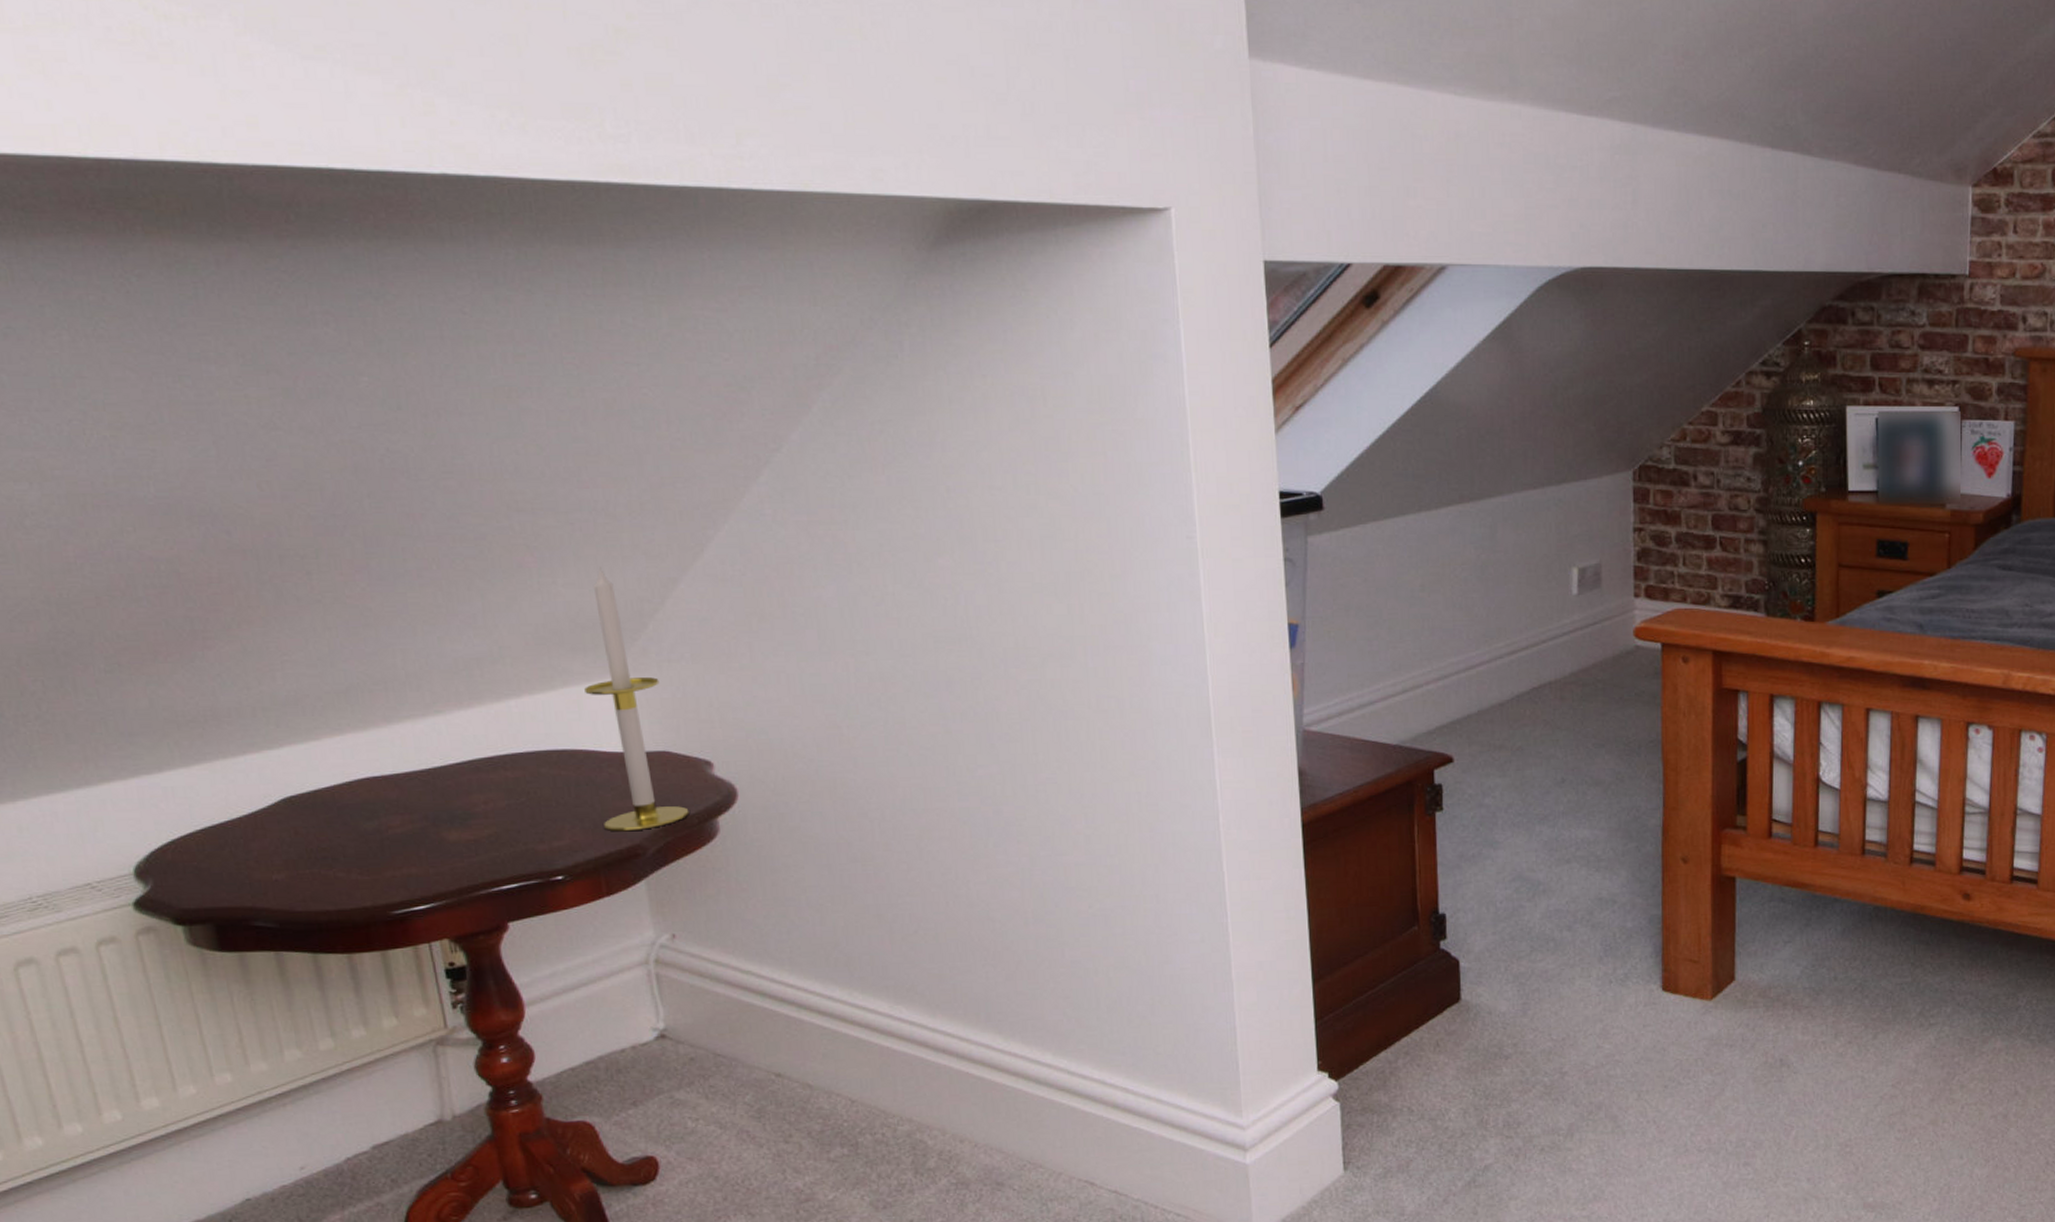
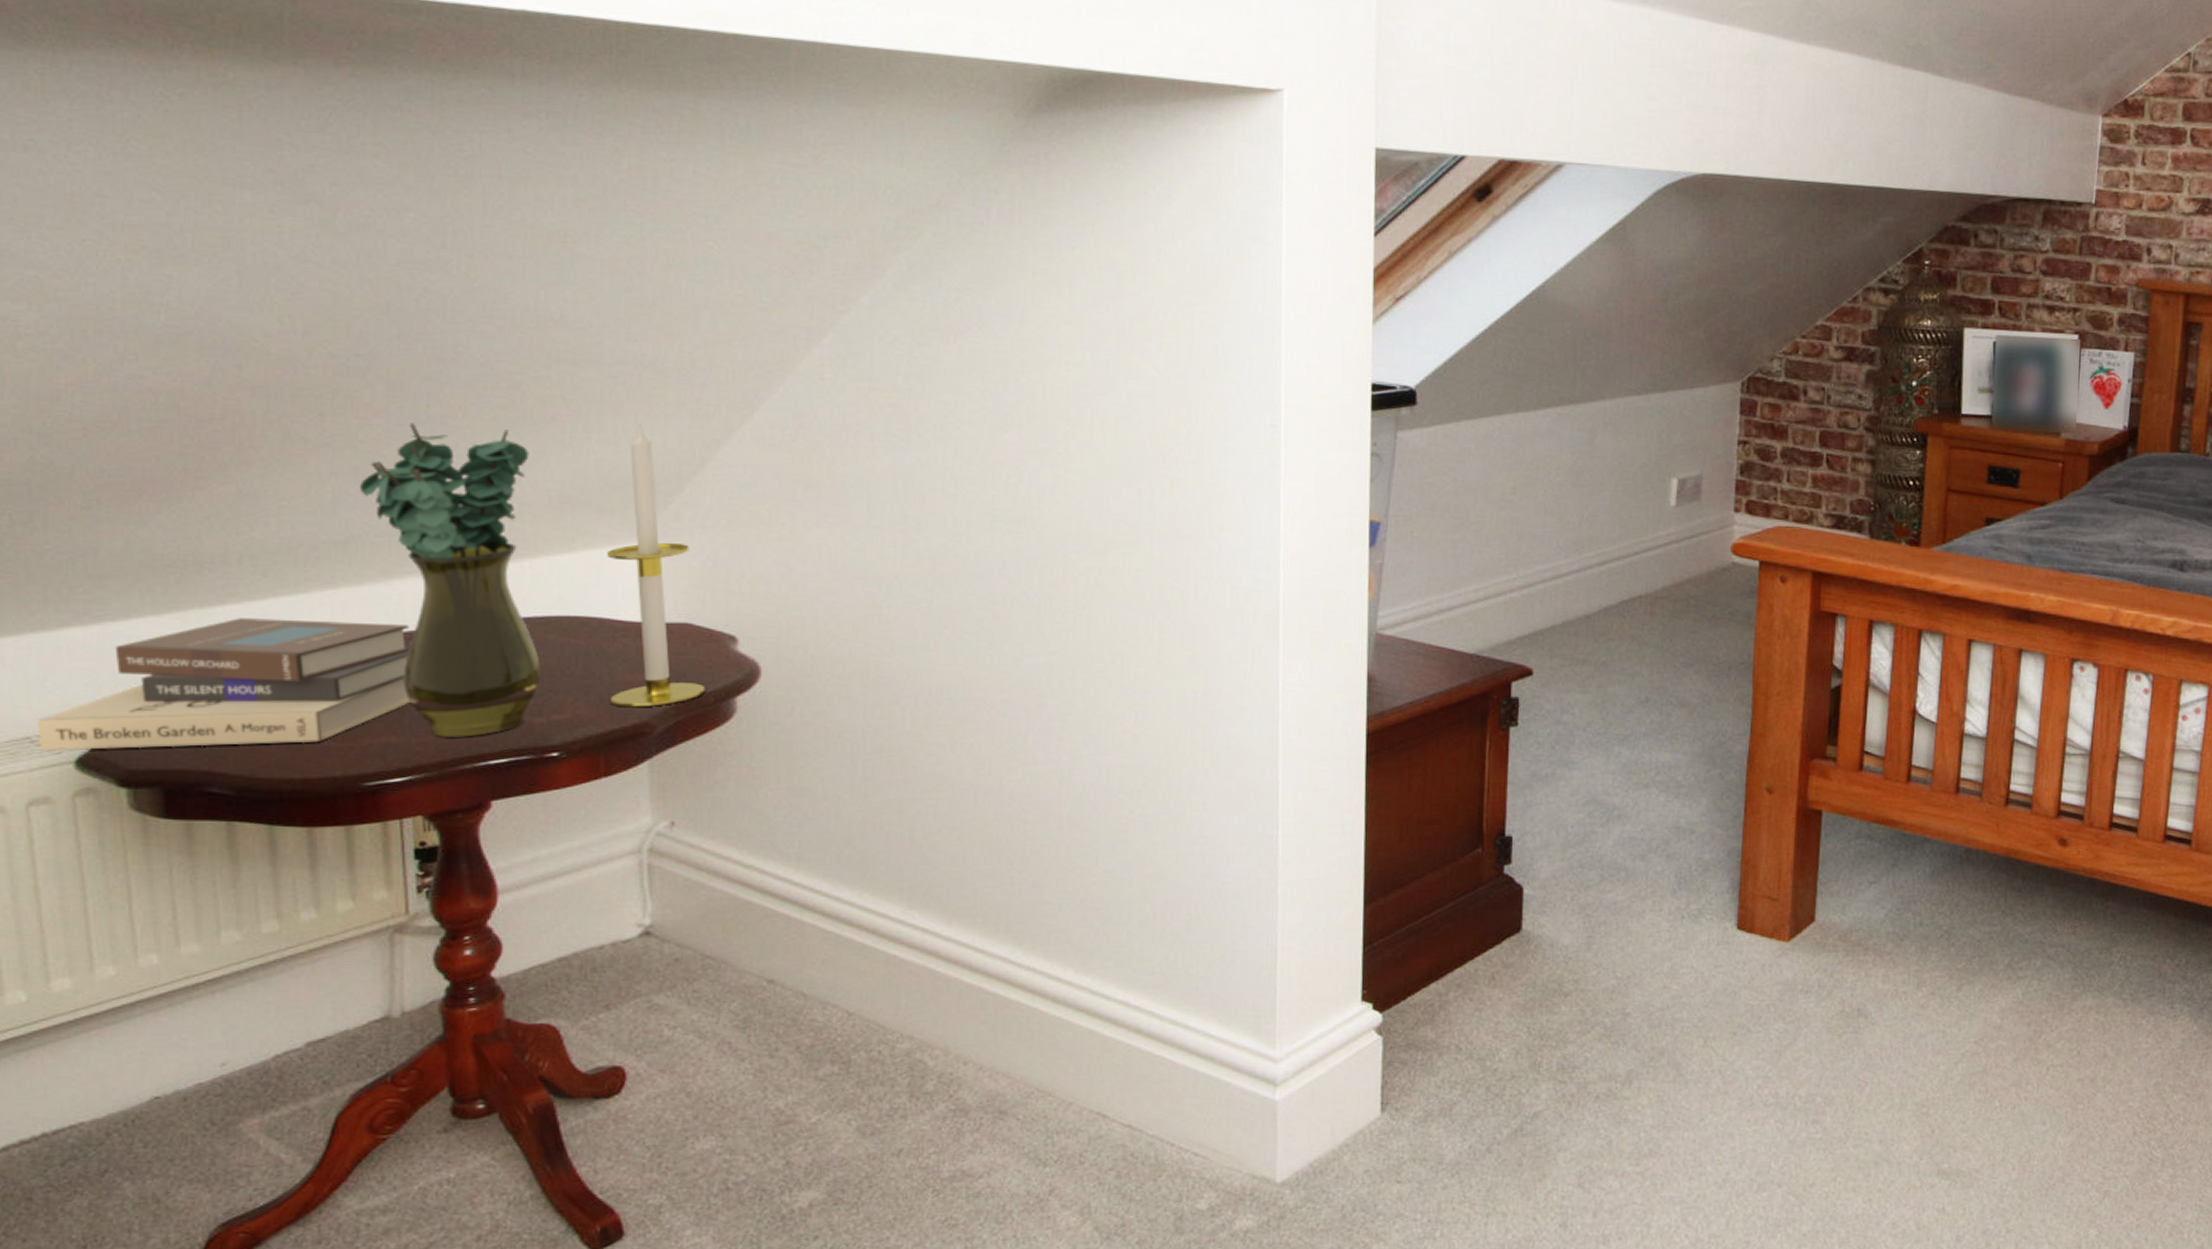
books: none [95,764,424,896] -> present [38,618,410,751]
vase: none [351,577,540,867] -> present [359,423,542,737]

